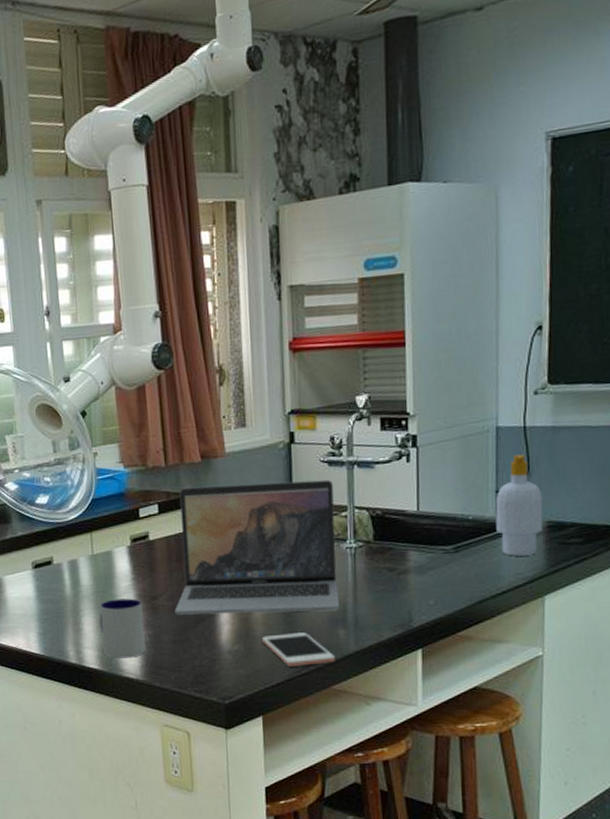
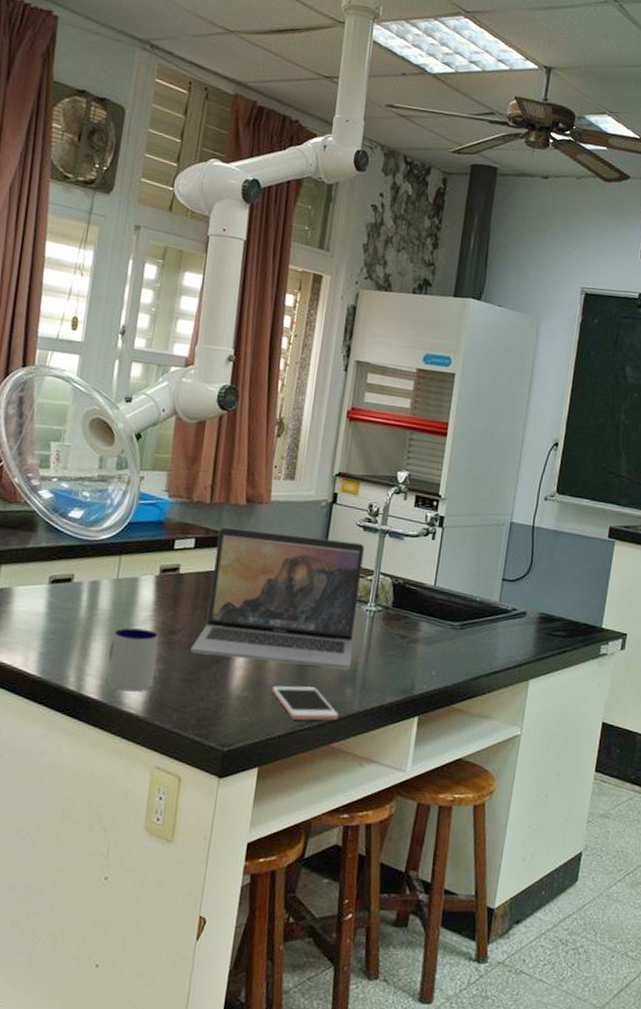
soap bottle: present [495,454,543,556] -> none [498,549,540,641]

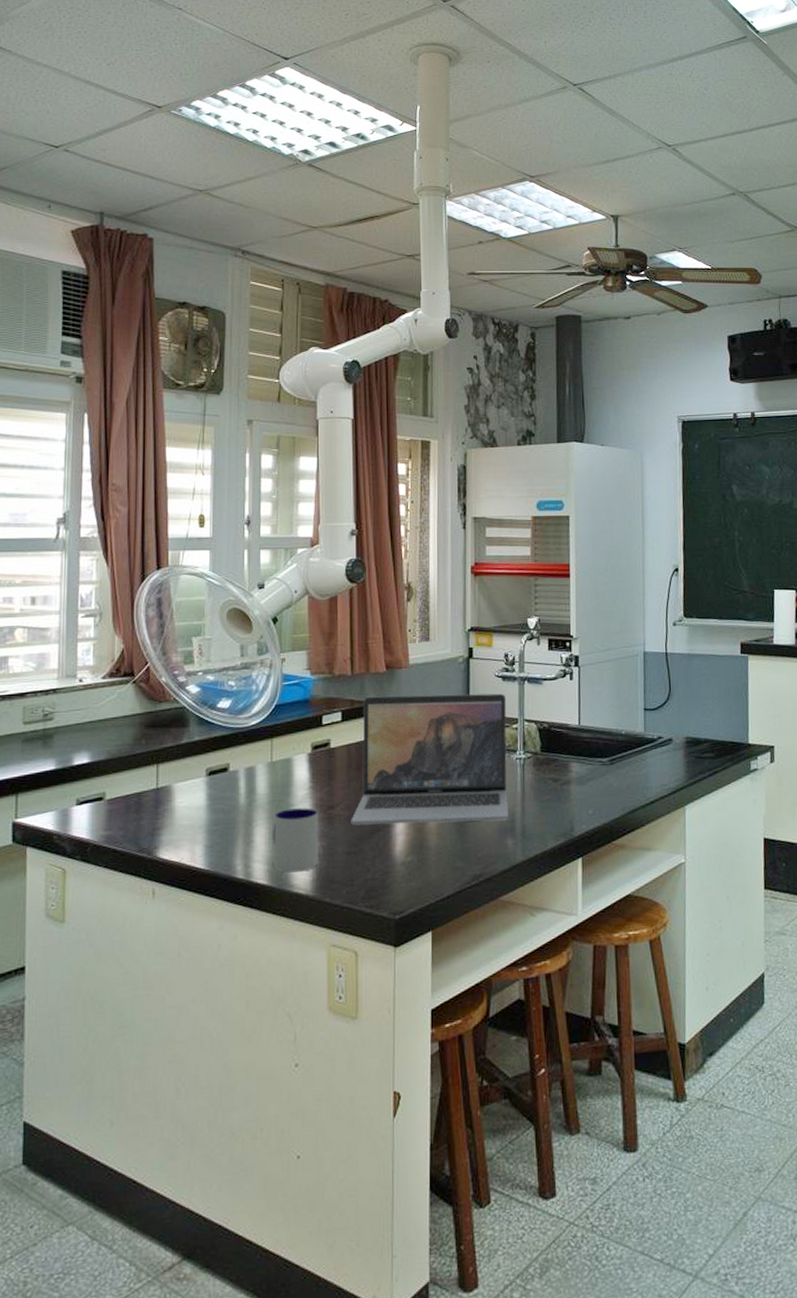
cell phone: present [272,685,339,721] -> none [435,842,503,878]

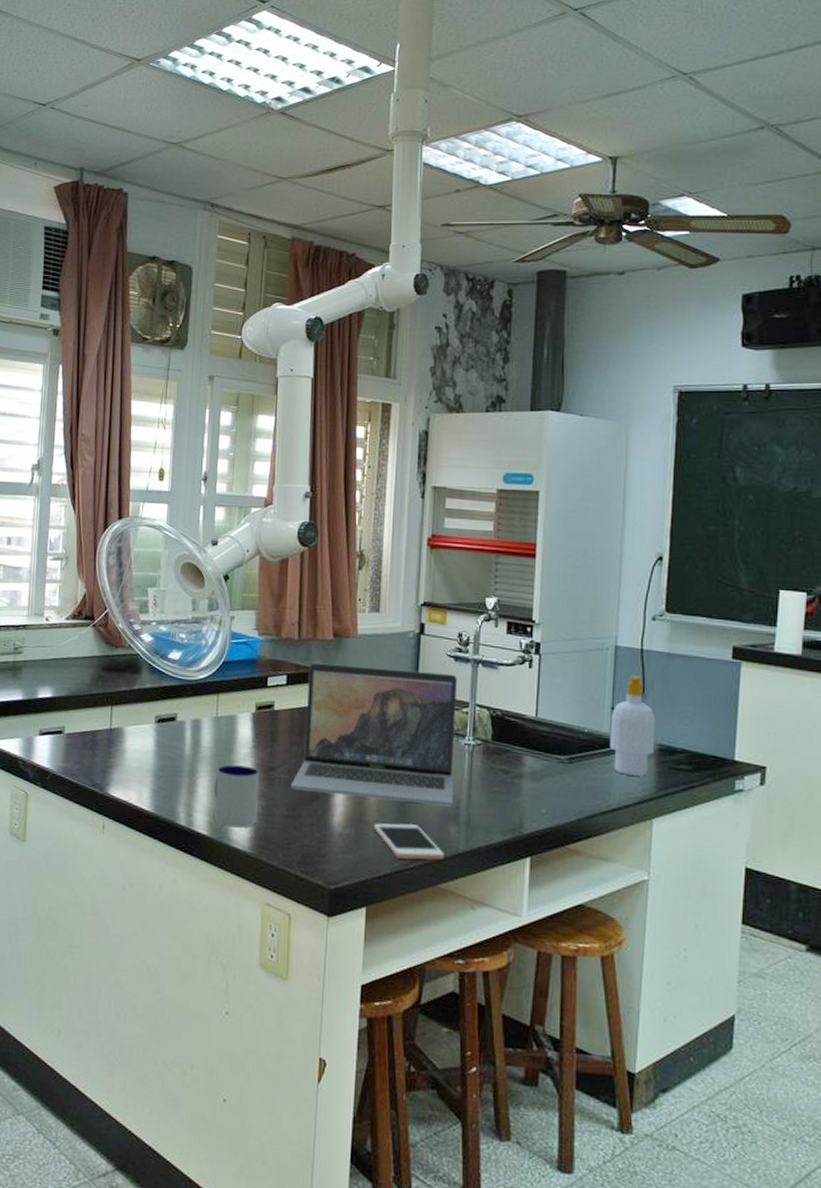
cell phone: none [435,842,503,878] -> present [374,823,444,860]
soap bottle: none [644,677,683,769] -> present [610,675,656,776]

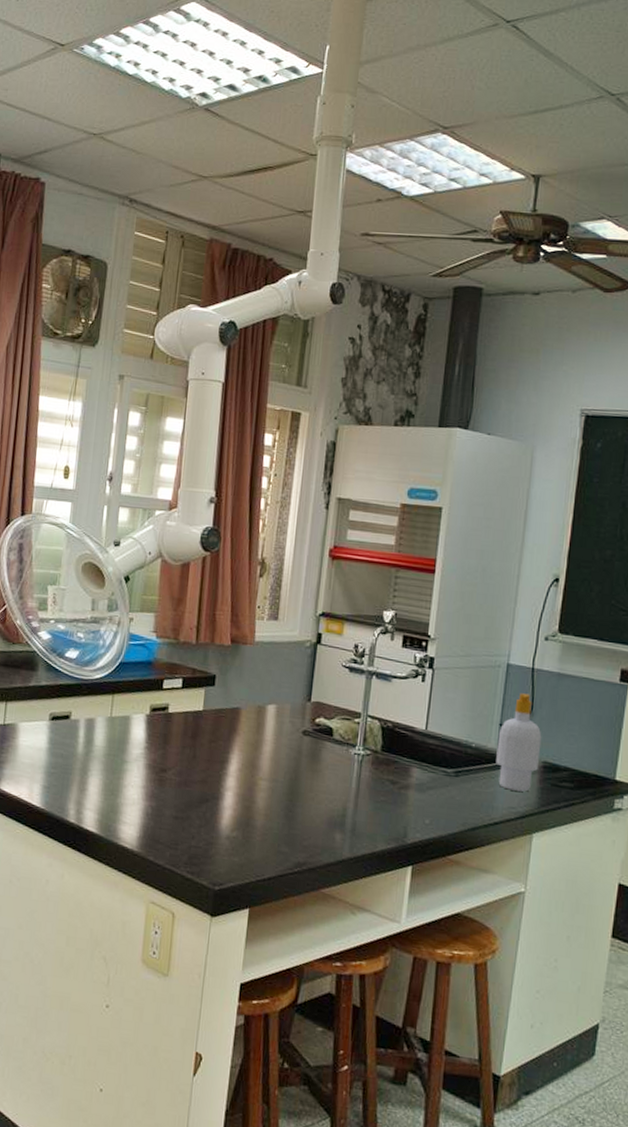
mug: present [214,765,259,828] -> none [104,764,150,827]
laptop: present [290,663,457,807] -> none [181,667,351,814]
cell phone: present [374,823,444,860] -> none [261,827,328,866]

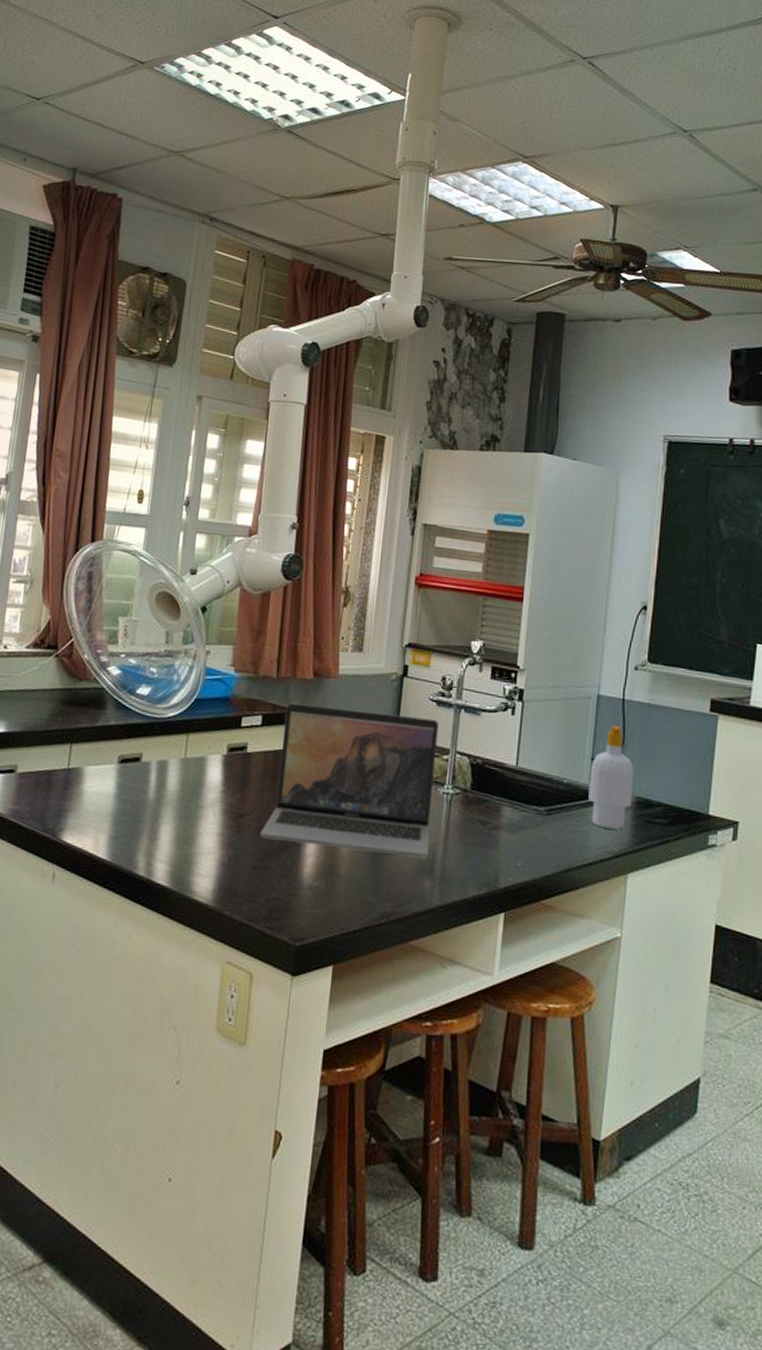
laptop: none [181,667,351,814] -> present [260,703,438,859]

